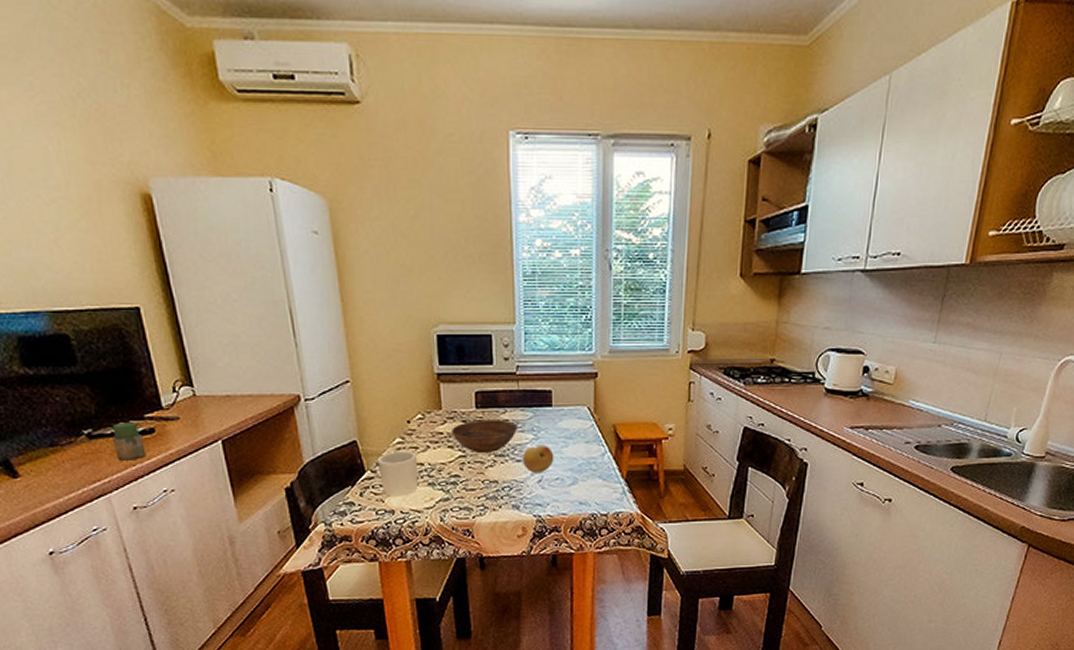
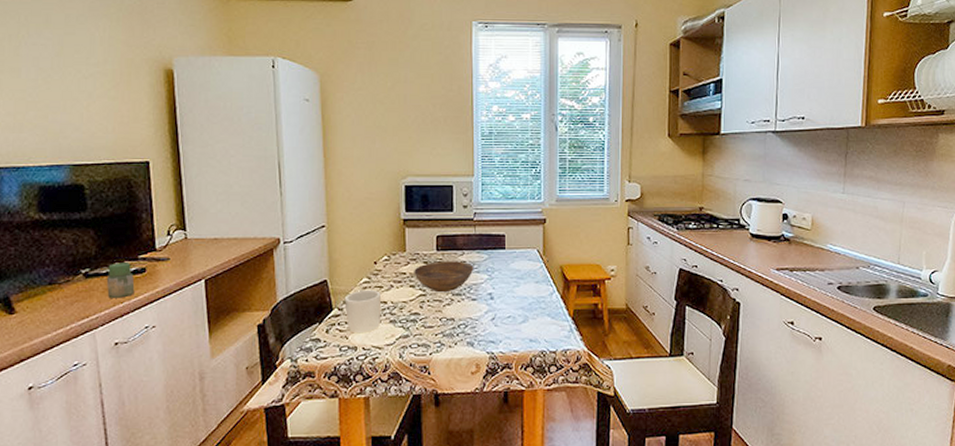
fruit: present [523,444,554,473] -> none [478,284,507,312]

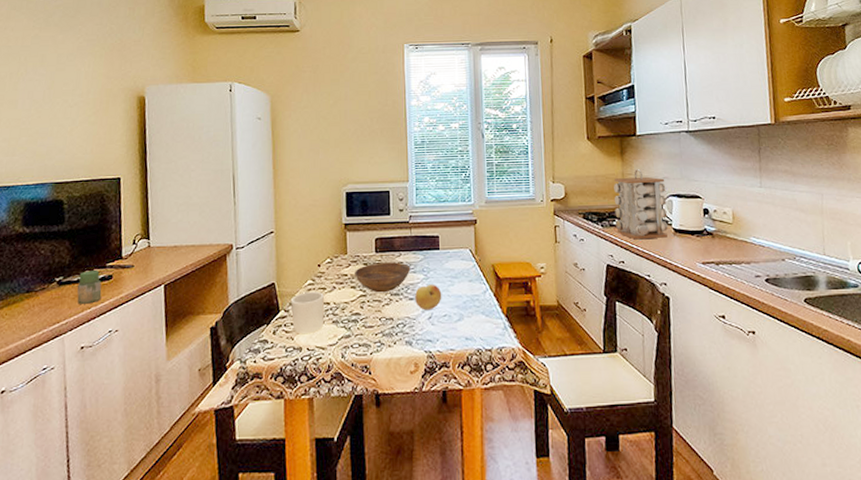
fruit: none [478,284,507,312] -> present [415,284,442,311]
spice rack: none [691,169,747,244] -> present [614,168,668,240]

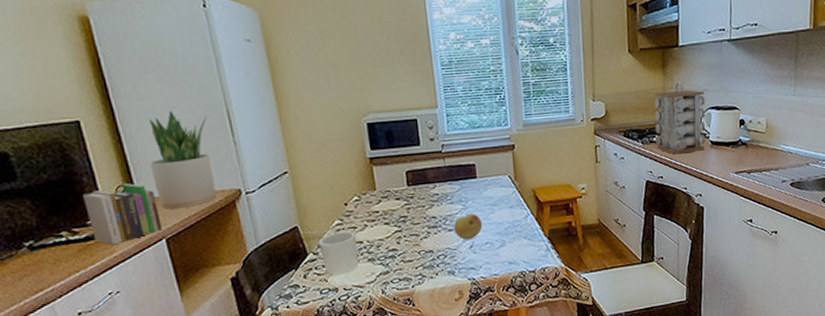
jar: present [77,270,102,304] -> none [54,230,90,269]
books: none [108,233,164,287] -> present [83,183,162,246]
planter: none [164,173,217,258] -> present [149,110,217,209]
bowl: present [355,262,411,293] -> none [387,194,448,227]

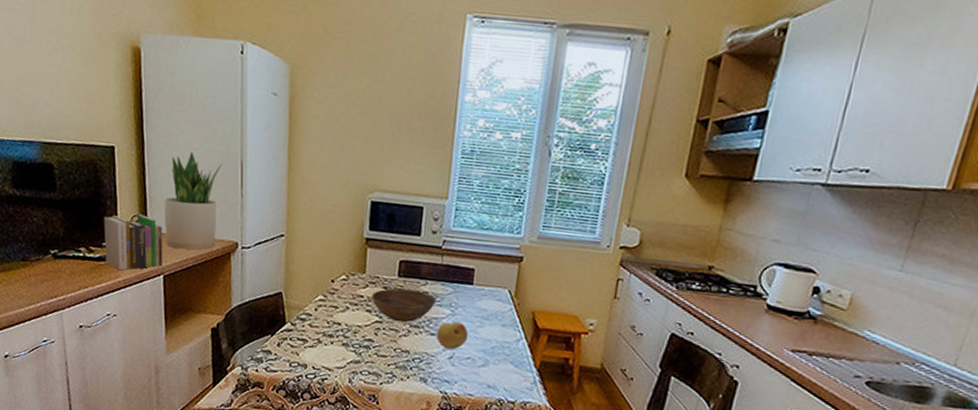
mug: present [318,230,360,276] -> none [298,307,336,353]
bowl: none [387,194,448,227] -> present [372,288,437,323]
spice rack: present [654,81,706,154] -> none [693,223,774,314]

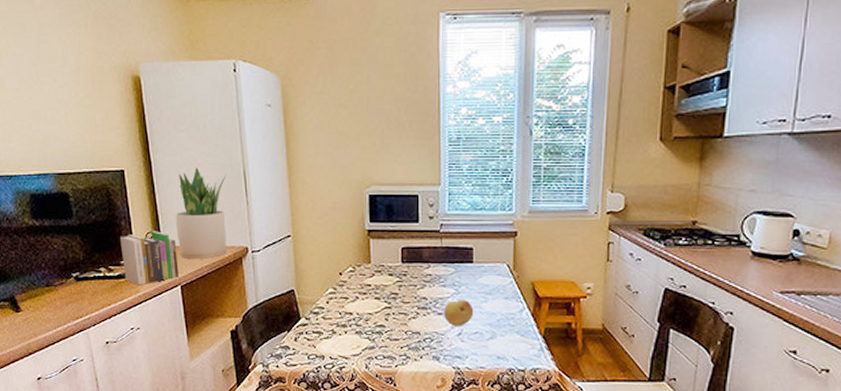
bowl: present [372,288,437,323] -> none [379,274,440,306]

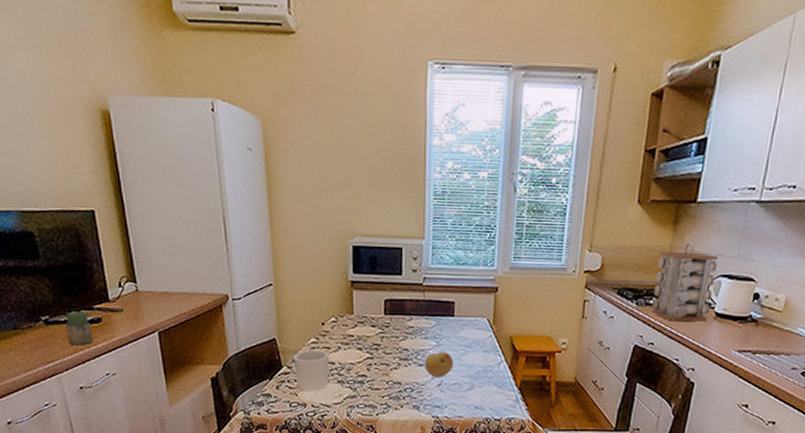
jar: none [94,268,120,301] -> present [65,311,93,346]
books: present [120,231,179,286] -> none [92,275,156,331]
planter: present [175,167,227,259] -> none [150,210,206,306]
mug: none [311,300,348,343] -> present [293,349,330,392]
spice rack: none [682,178,751,263] -> present [652,241,719,322]

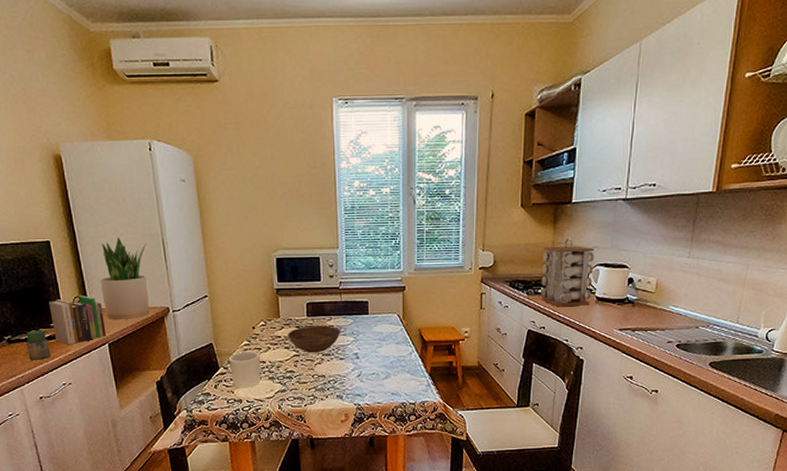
books: none [92,275,156,331] -> present [49,295,106,345]
planter: none [150,210,206,306] -> present [100,237,150,319]
bowl: none [361,325,422,357] -> present [288,325,341,353]
fruit: present [425,351,454,378] -> none [345,345,371,369]

